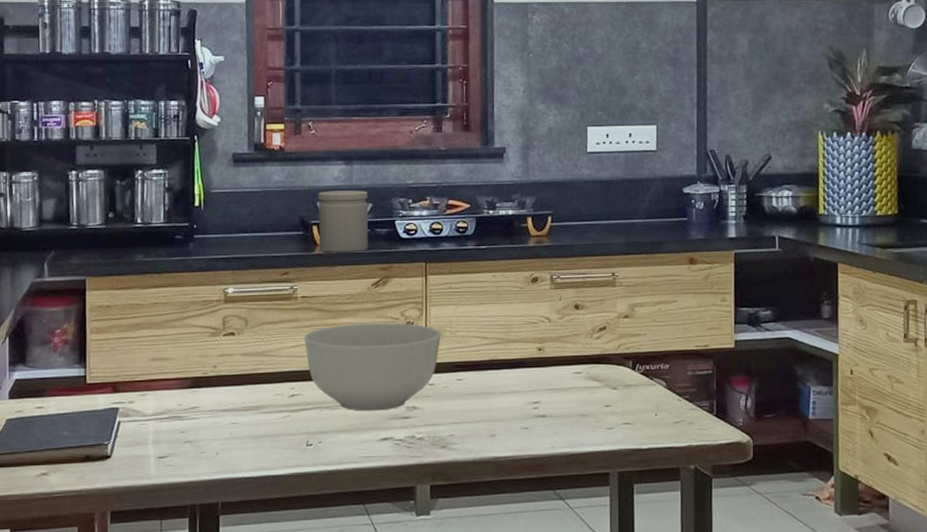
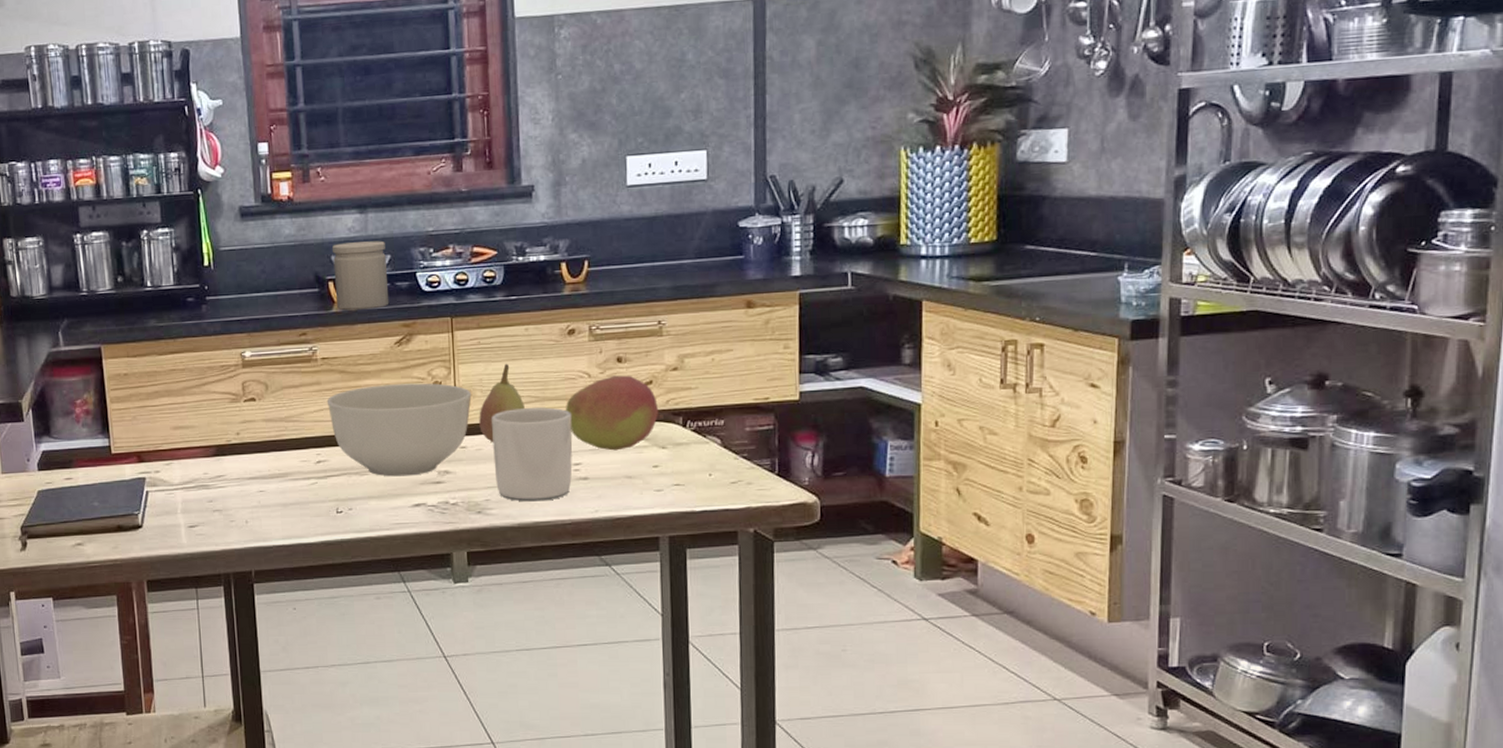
fruit: none [447,307,490,380] -> present [479,363,525,442]
mug: none [459,349,533,437] -> present [492,407,573,502]
fruit: none [526,321,615,391] -> present [565,375,664,451]

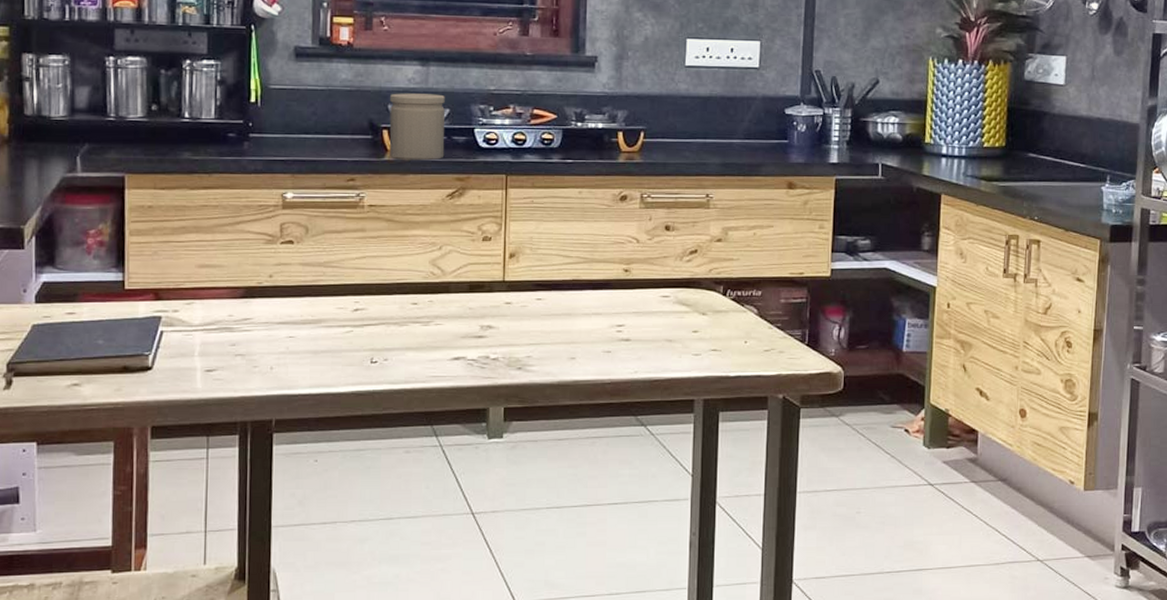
bowl: present [326,383,472,477] -> none [370,236,521,329]
fruit: present [479,363,525,442] -> none [526,223,573,300]
mug: present [492,407,573,502] -> none [538,268,618,360]
fruit: present [565,375,664,451] -> none [612,242,706,315]

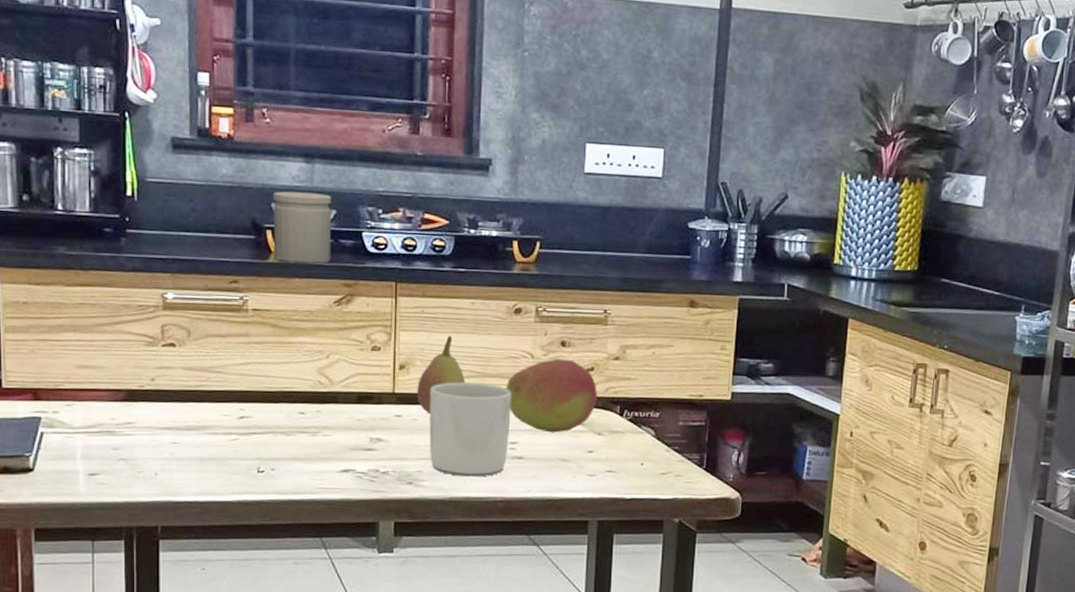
fruit: none [526,223,573,300] -> present [417,335,465,413]
mug: none [538,268,618,360] -> present [429,382,512,477]
fruit: none [612,242,706,315] -> present [505,359,602,433]

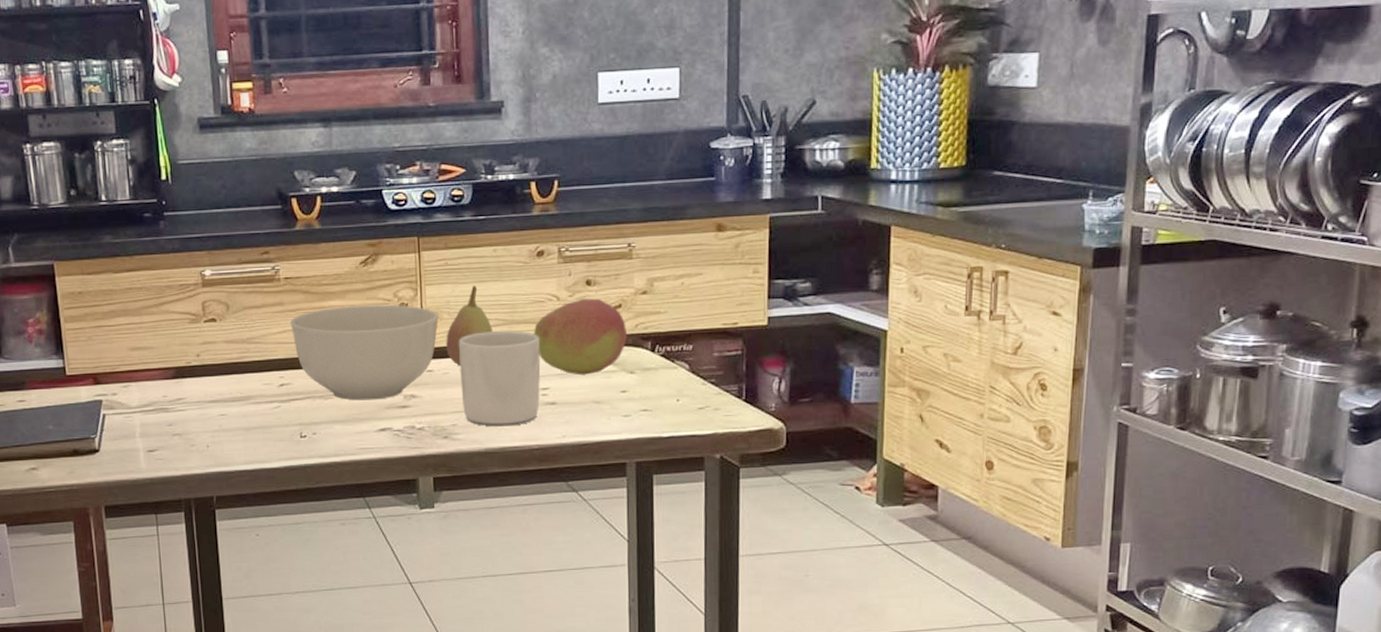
bowl: none [255,343,411,441] -> present [290,304,439,401]
jar: present [273,191,332,265] -> none [296,156,355,229]

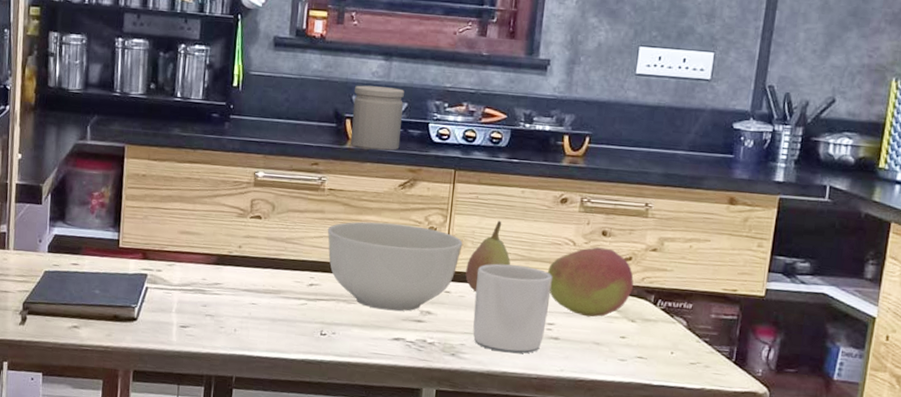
jar: none [296,156,355,229] -> present [351,85,404,152]

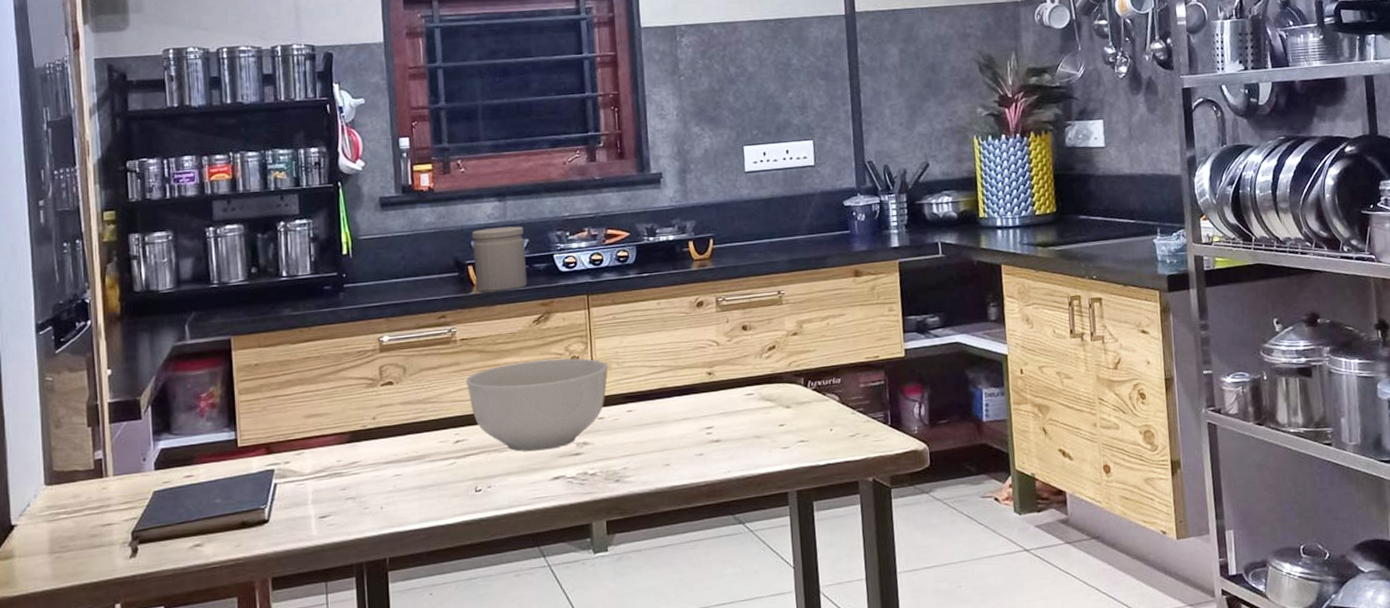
fruit: present [465,220,510,291] -> none [615,336,659,412]
mug: present [473,263,553,354] -> none [628,375,705,467]
fruit: present [547,247,637,317] -> none [696,341,787,413]

